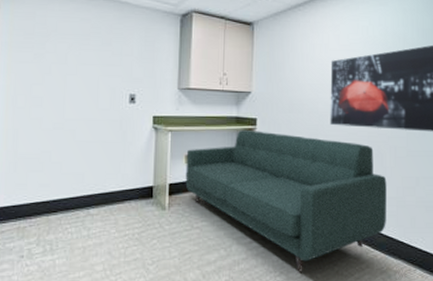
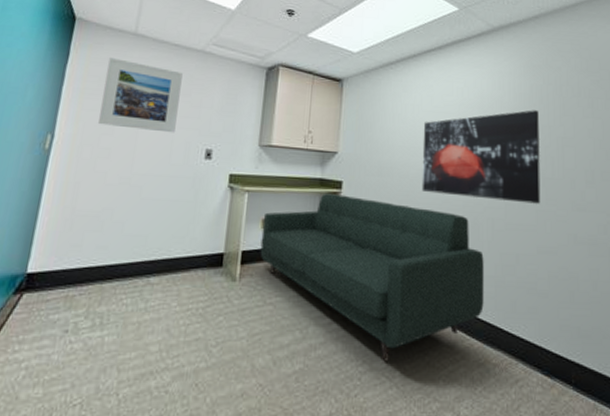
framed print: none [28,11,102,81] -> present [98,58,183,133]

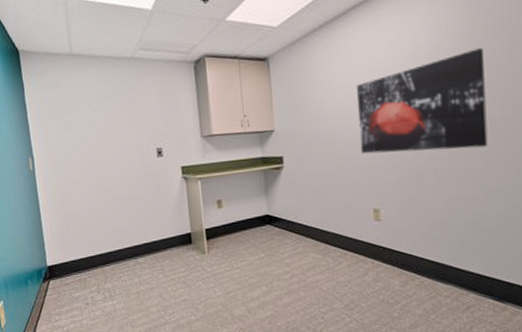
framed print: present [98,58,183,133] -> none [55,81,127,143]
sofa: present [260,192,484,362] -> none [217,168,432,303]

